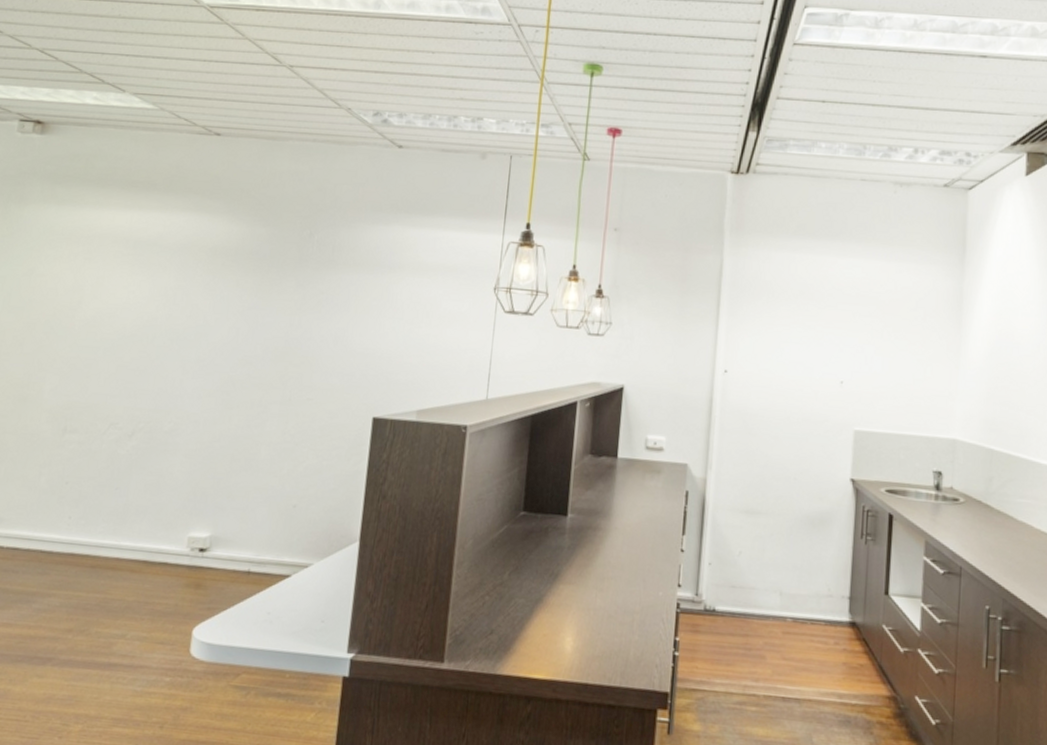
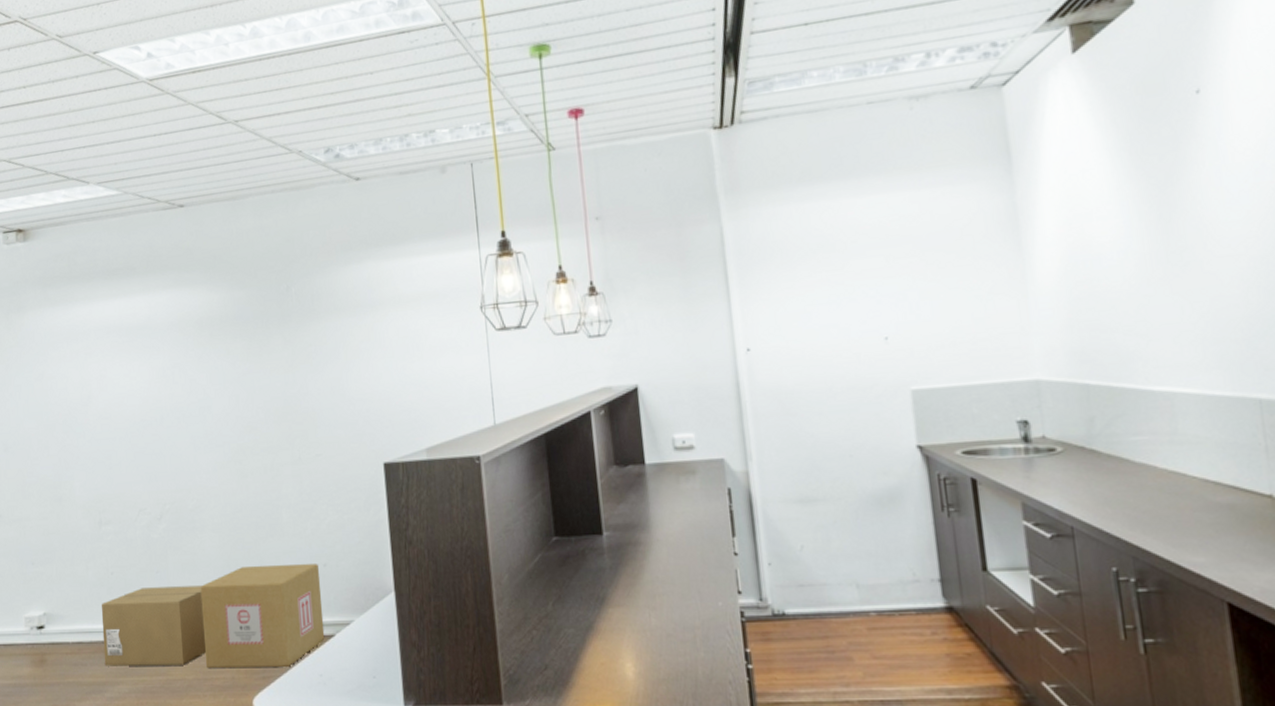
box: none [38,502,161,586] -> present [101,586,206,666]
cardboard box: none [150,496,288,602] -> present [200,564,325,669]

